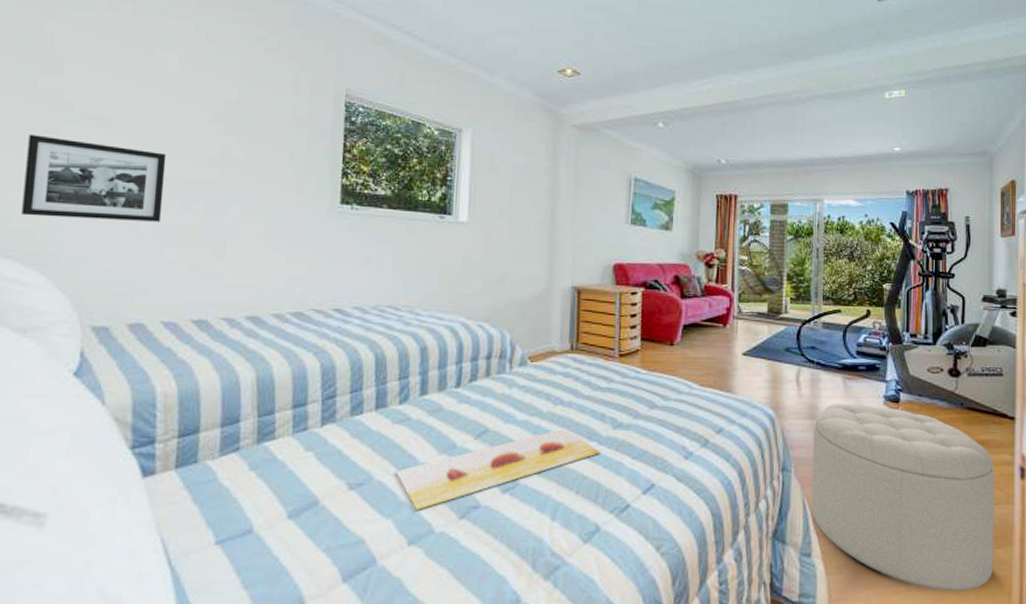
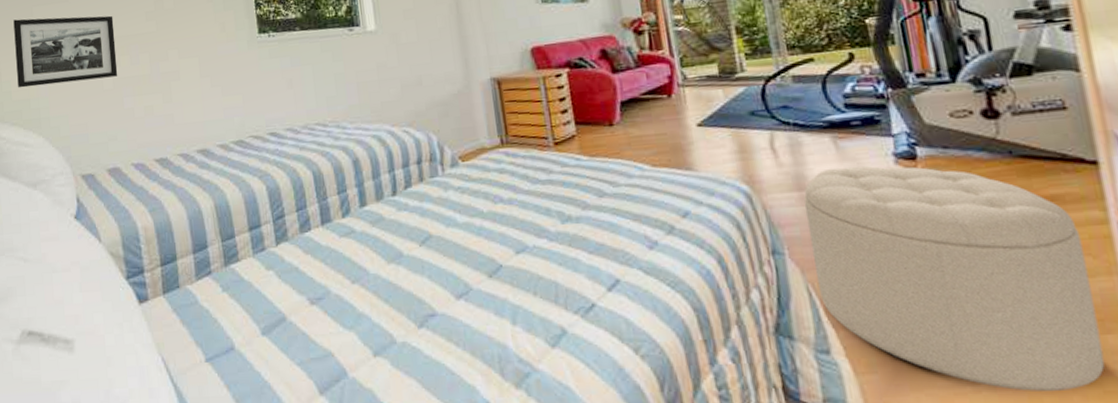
painting: present [396,428,600,510] -> none [350,227,552,321]

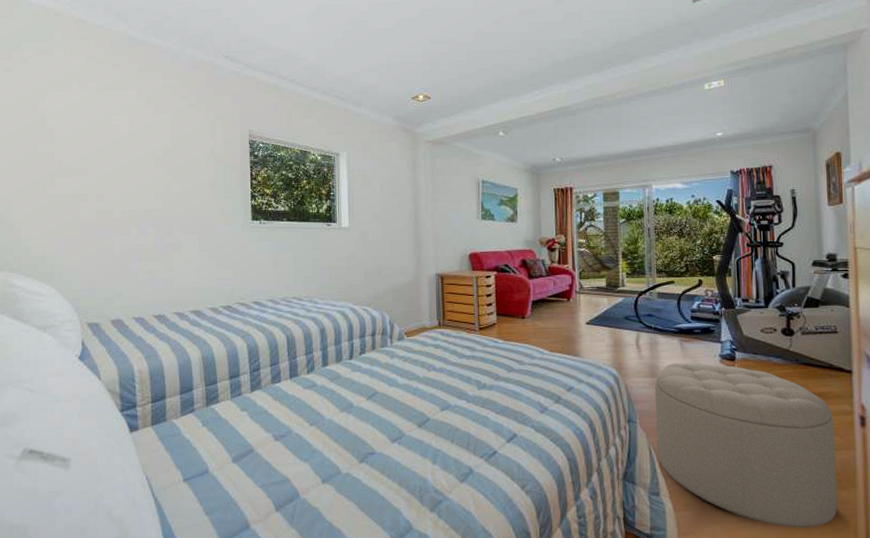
picture frame: present [13,15,118,88] -> none [35,186,127,246]

